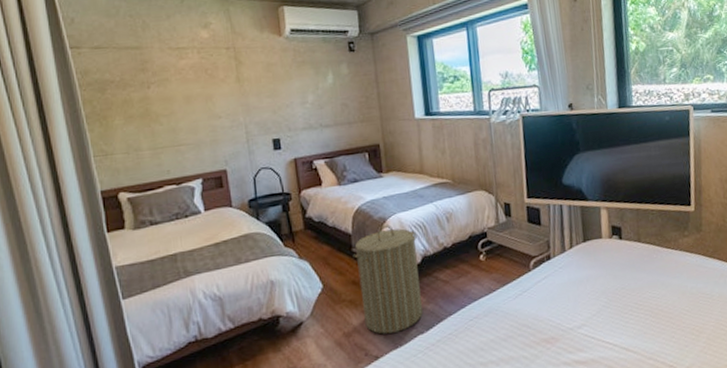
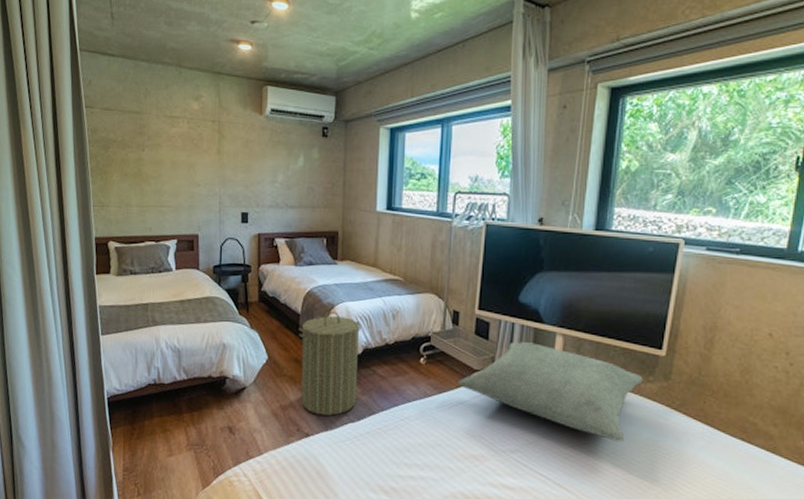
pillow: none [519,220,680,297] -> present [458,342,643,441]

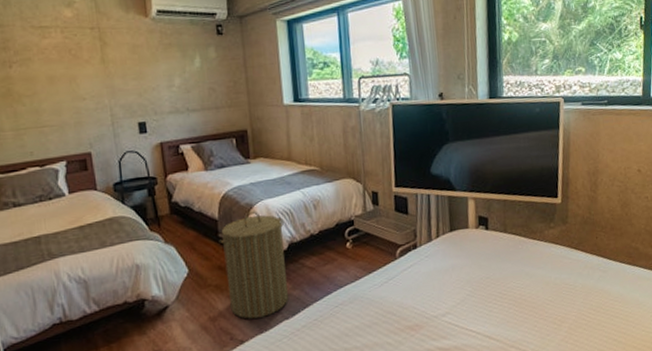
pillow: present [458,342,643,441] -> none [385,210,546,287]

